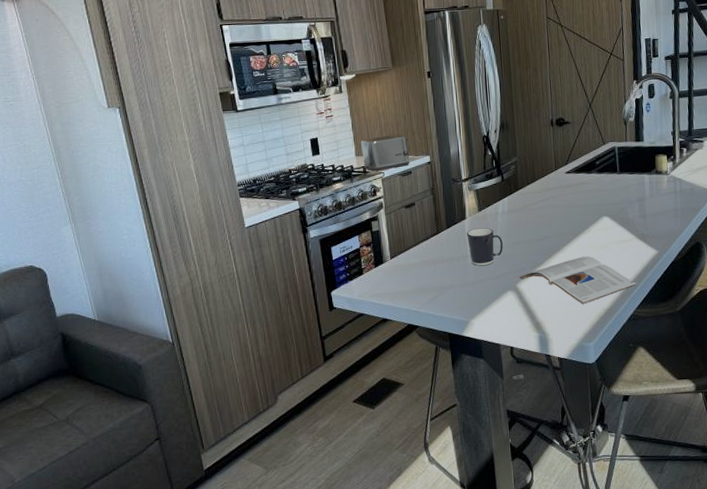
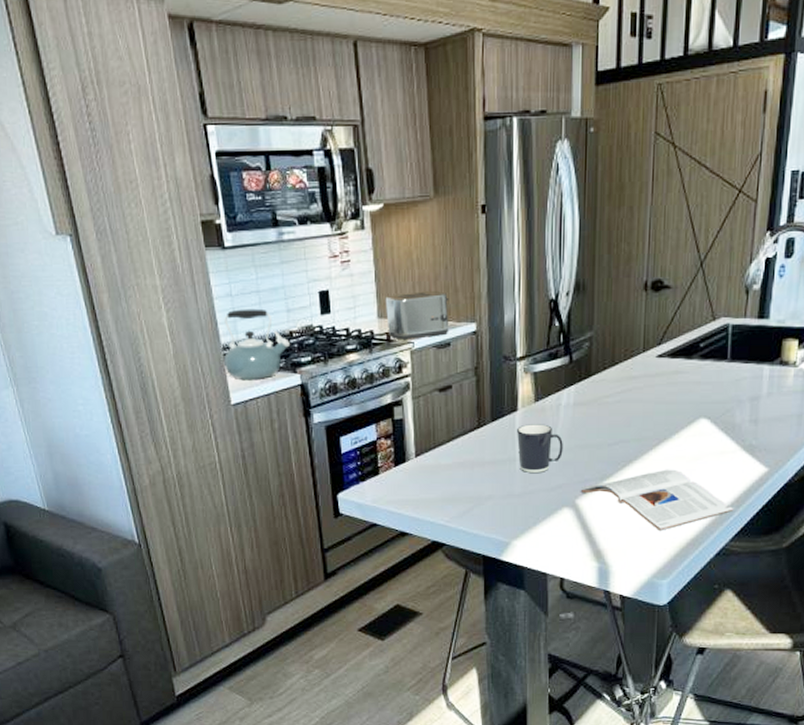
kettle: none [238,154,290,208] -> present [224,308,290,379]

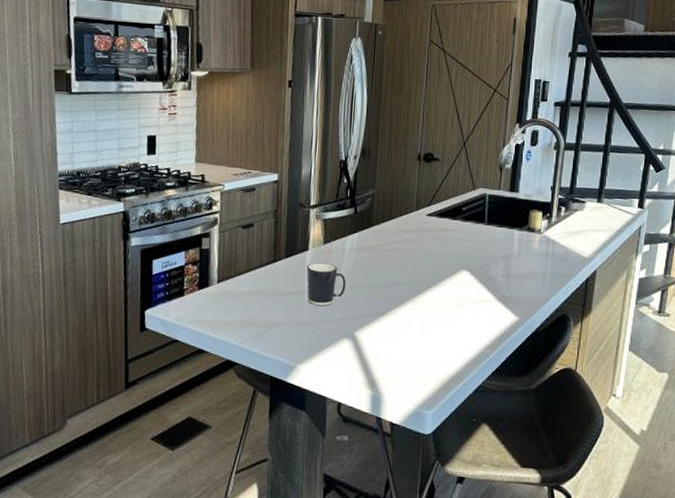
kettle: present [224,308,290,379] -> none [58,144,118,204]
toaster: present [385,290,449,341] -> none [203,143,257,183]
magazine: present [581,469,734,531] -> none [360,311,490,366]

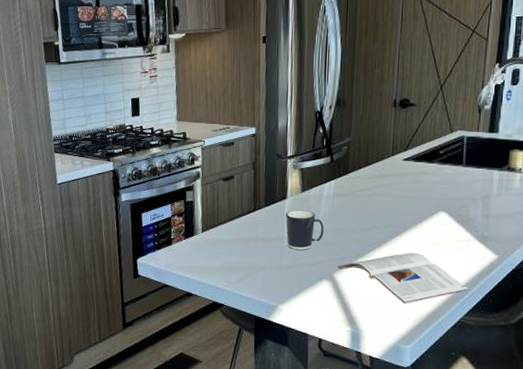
magazine: none [360,311,490,366] -> present [338,252,469,303]

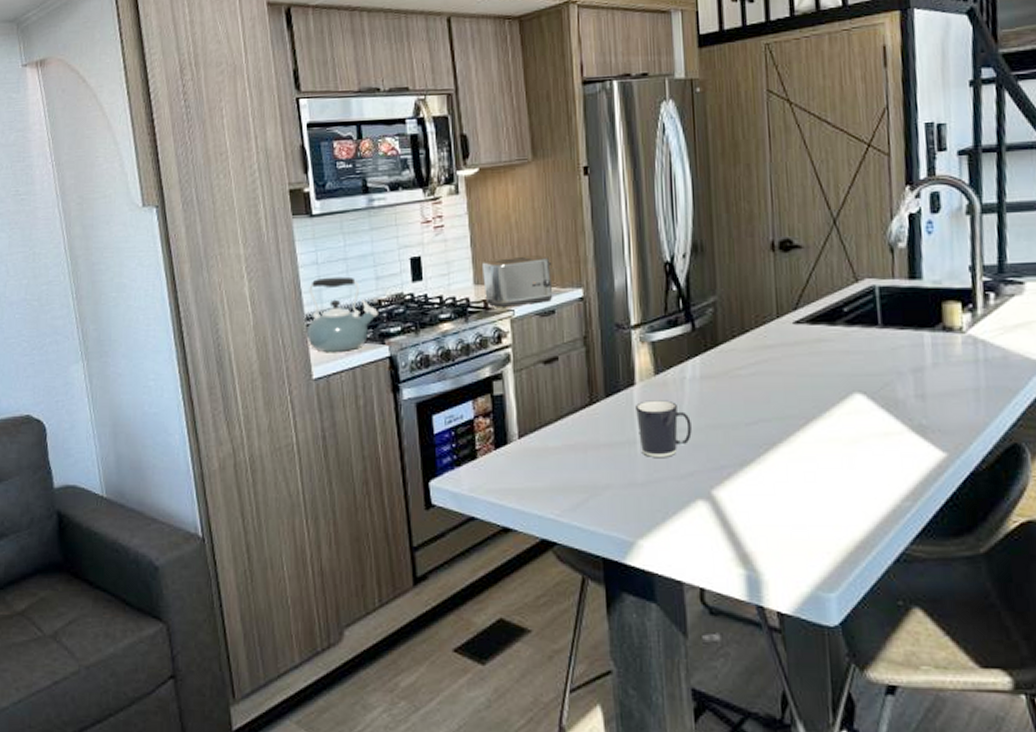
kettle: none [54,110,106,165] -> present [307,276,378,352]
toaster: none [183,100,235,139] -> present [481,254,553,308]
magazine: present [338,252,469,303] -> none [717,453,911,530]

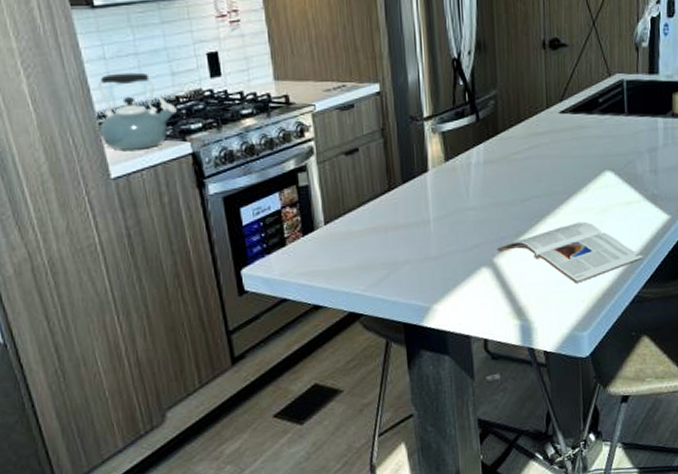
toaster: present [481,254,553,308] -> none [280,50,352,103]
mug: present [634,400,692,457] -> none [428,183,477,234]
magazine: none [717,453,911,530] -> present [498,221,644,283]

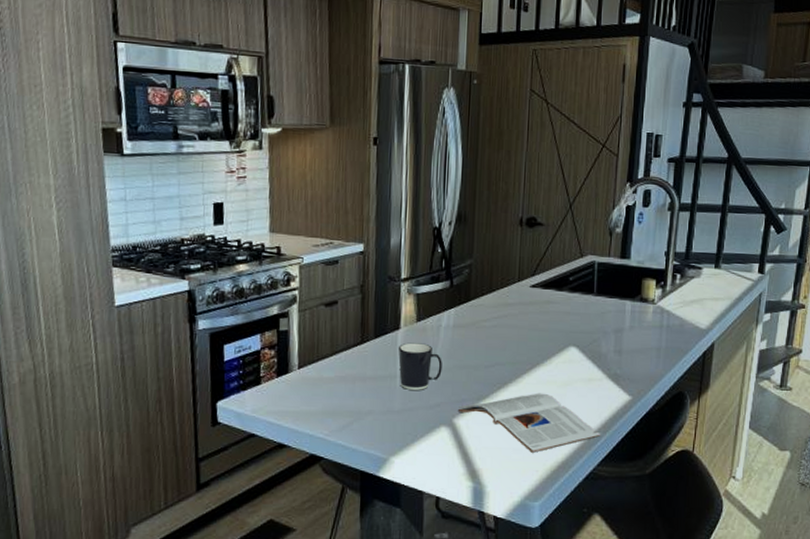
kettle: present [98,72,177,151] -> none [112,213,180,283]
mug: none [428,183,477,234] -> present [397,342,442,390]

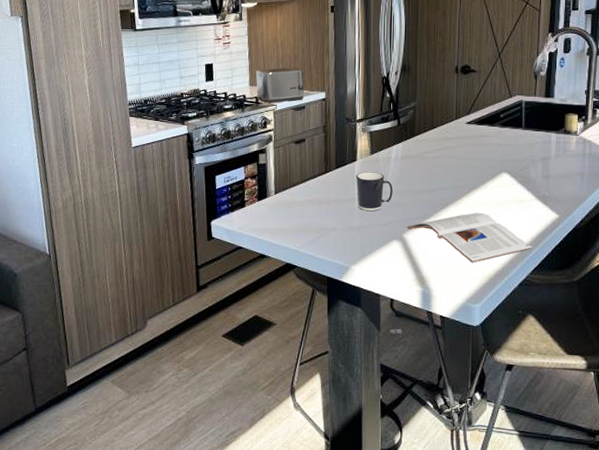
toaster: none [277,210,340,256] -> present [255,66,305,104]

